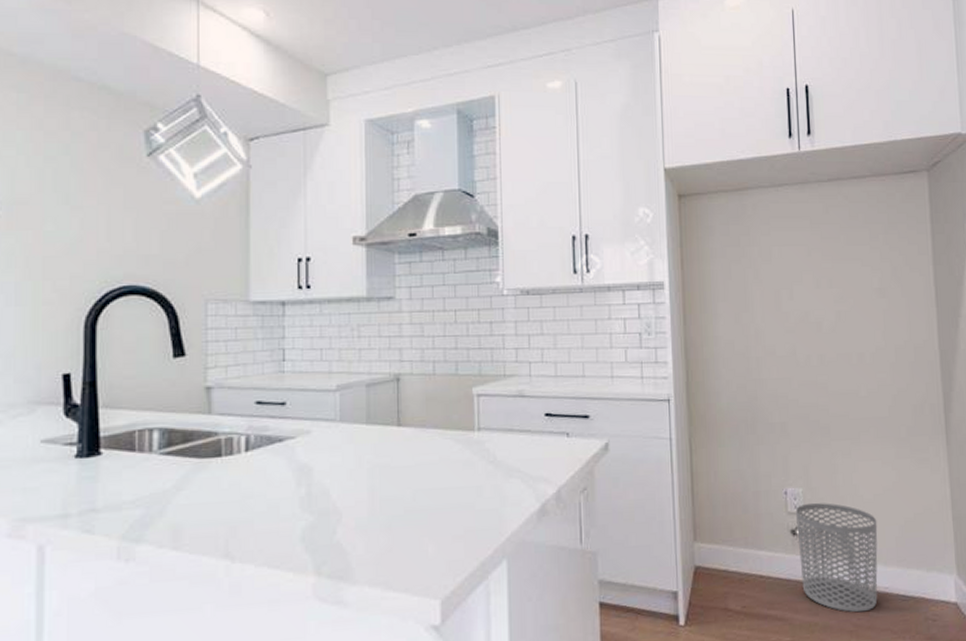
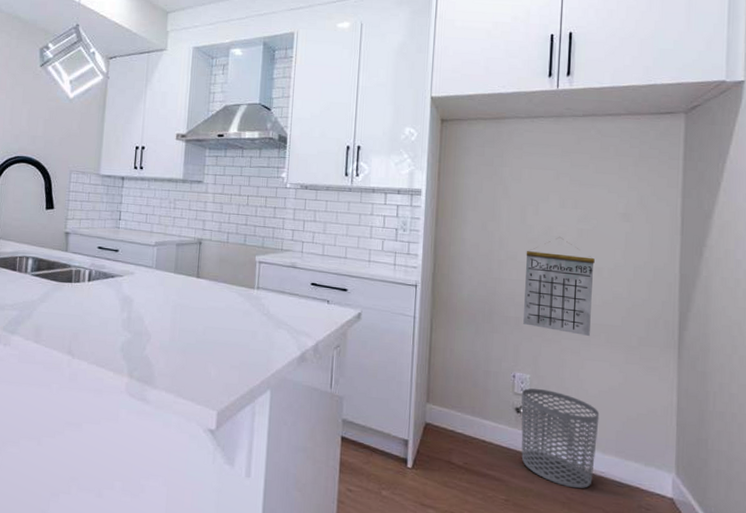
calendar: none [784,323,859,434] -> present [523,237,595,336]

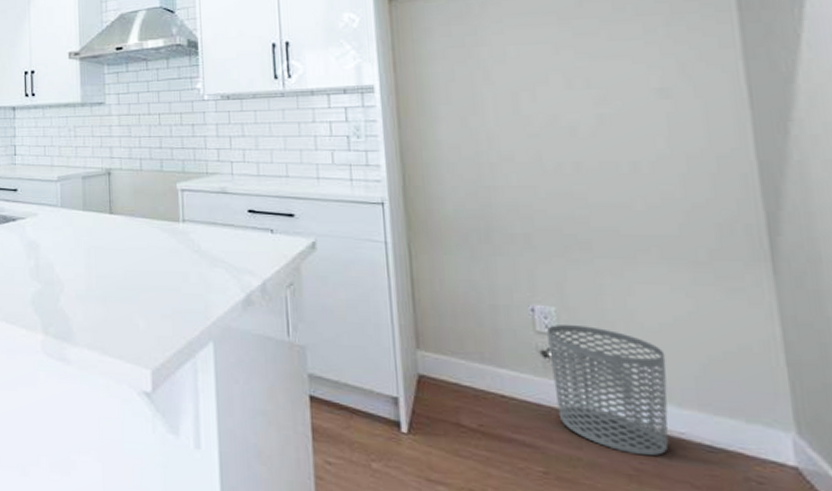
calendar: present [523,237,595,336] -> none [526,127,634,252]

